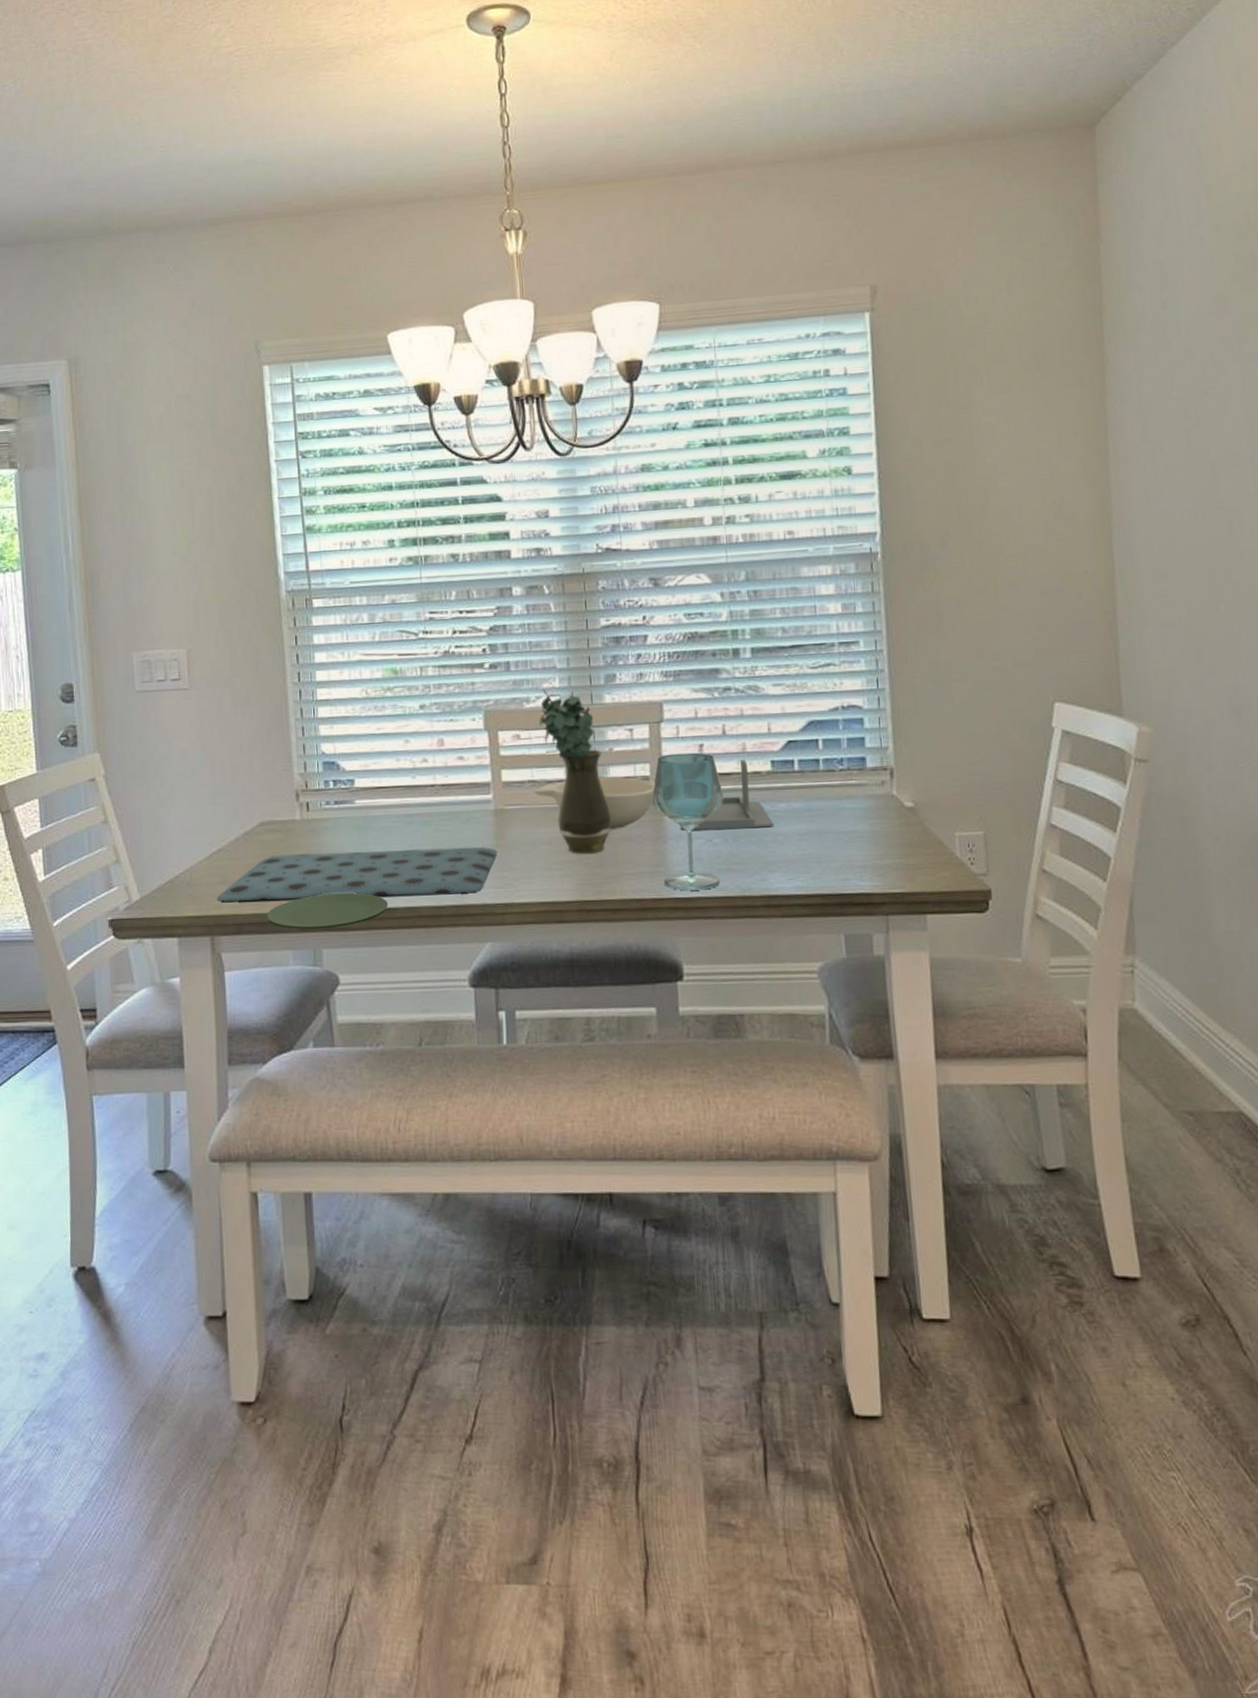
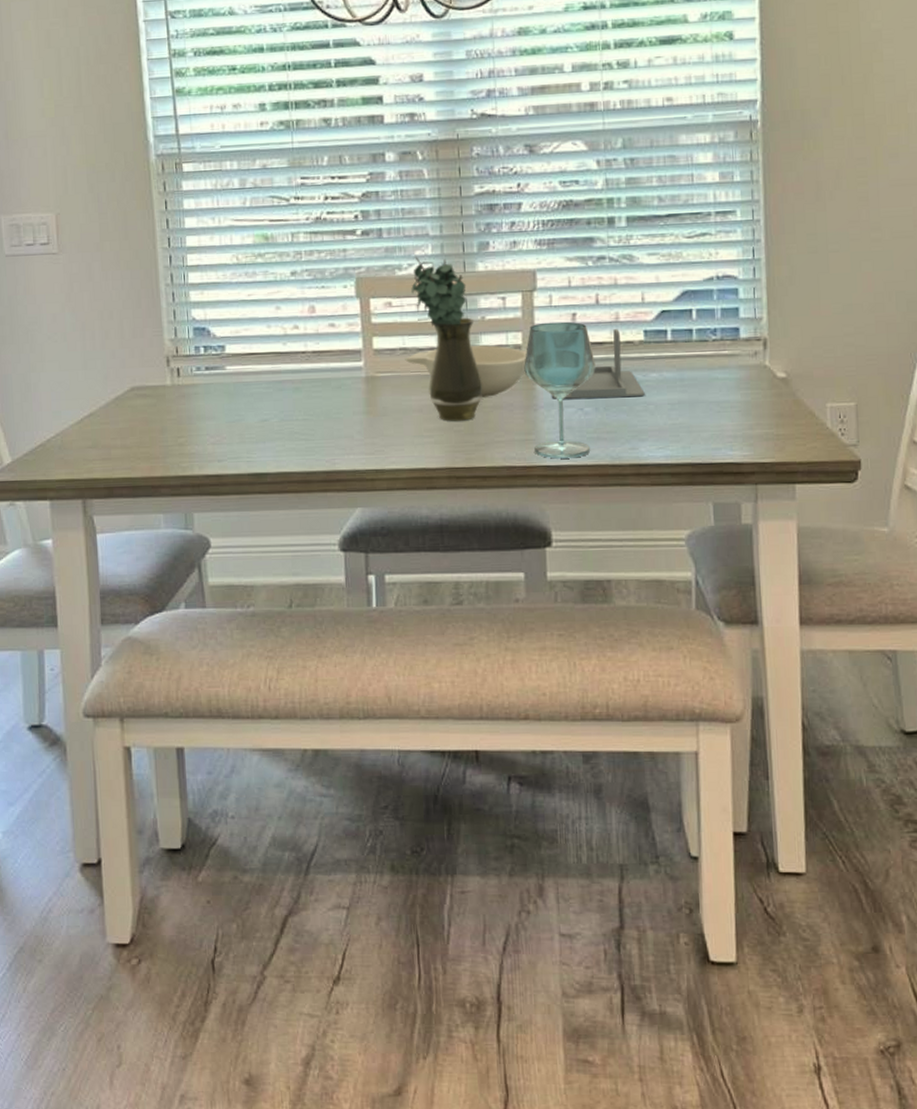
placemat: present [216,847,497,902] -> none [88,413,368,466]
plate: present [266,892,389,930] -> none [138,458,260,494]

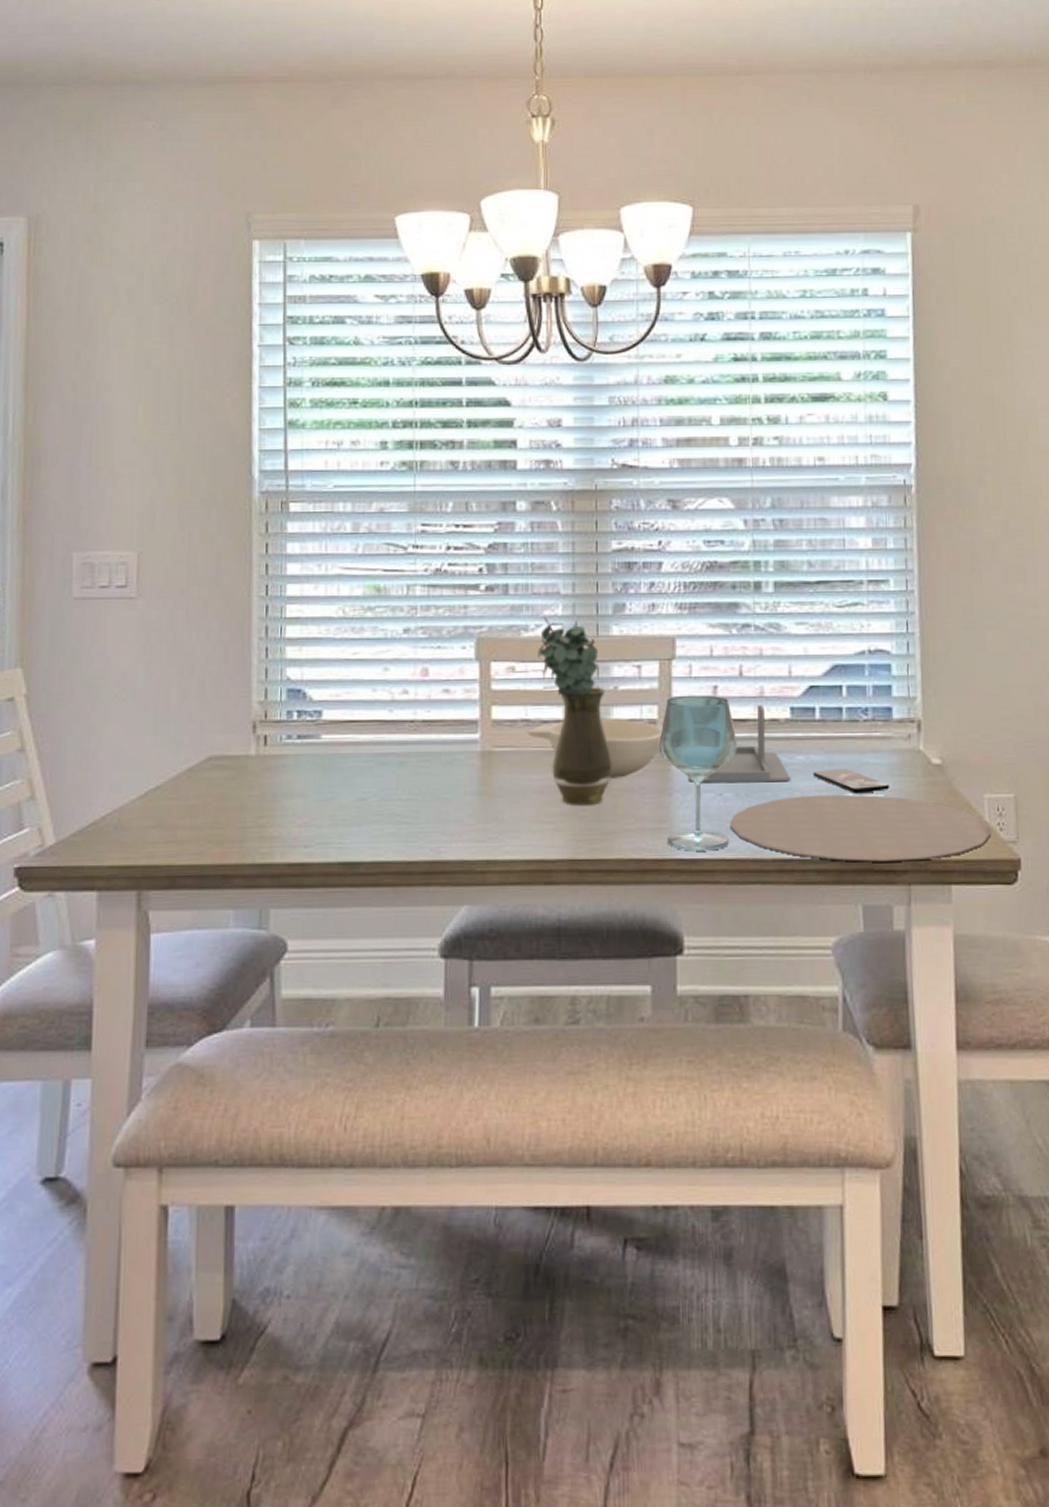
placemat: none [590,406,834,466] -> present [730,794,992,862]
smartphone: none [665,383,738,406] -> present [812,768,890,794]

